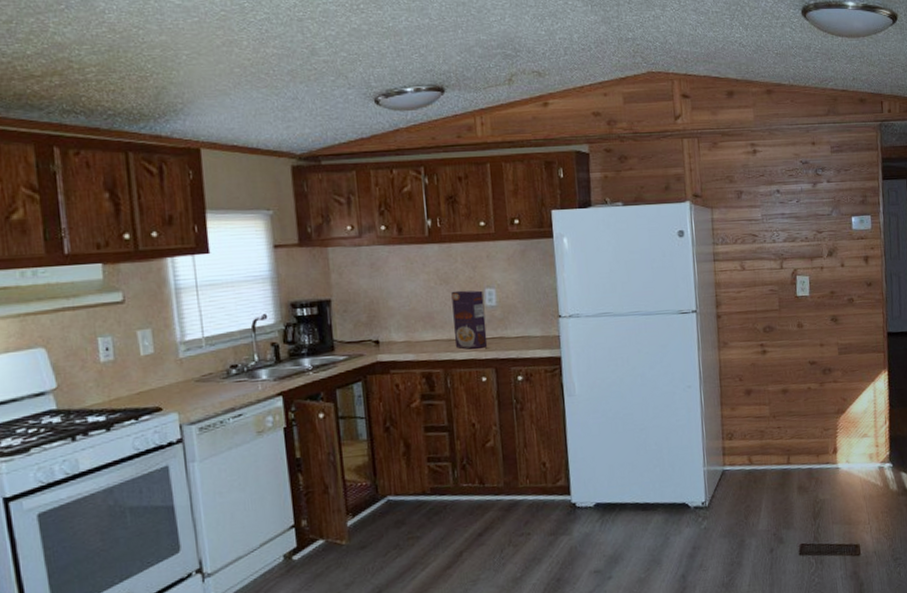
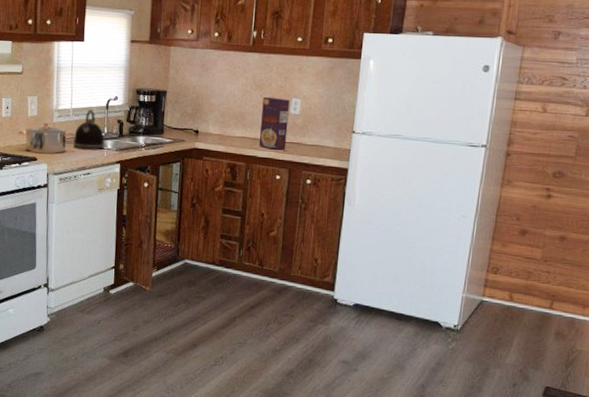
cooking pot: none [126,360,212,402] -> present [17,123,74,154]
kettle: none [211,334,258,387] -> present [73,109,105,150]

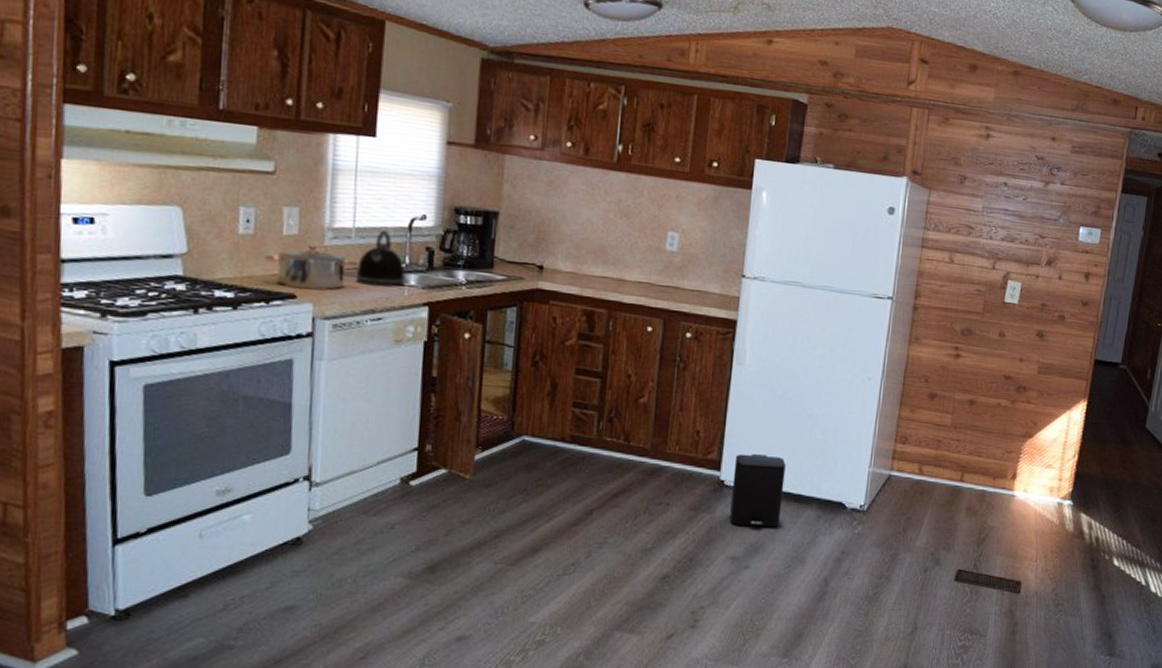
cereal box: present [258,96,290,151] -> none [624,227,665,296]
pedal bin: none [341,278,389,340] -> present [729,454,786,528]

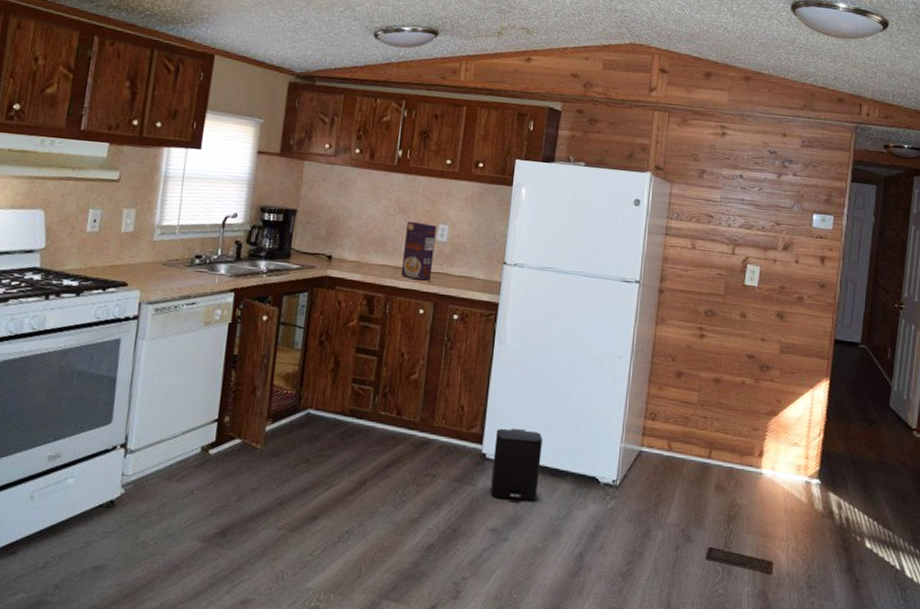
cooking pot: present [263,245,358,290] -> none [104,240,179,278]
kettle: present [355,230,406,287] -> none [176,226,217,276]
cereal box: none [624,227,665,296] -> present [400,221,437,282]

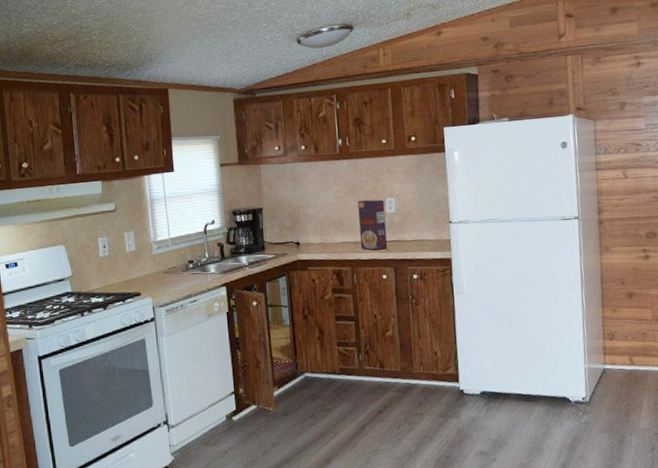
pedal bin: present [490,428,543,501] -> none [469,365,515,427]

